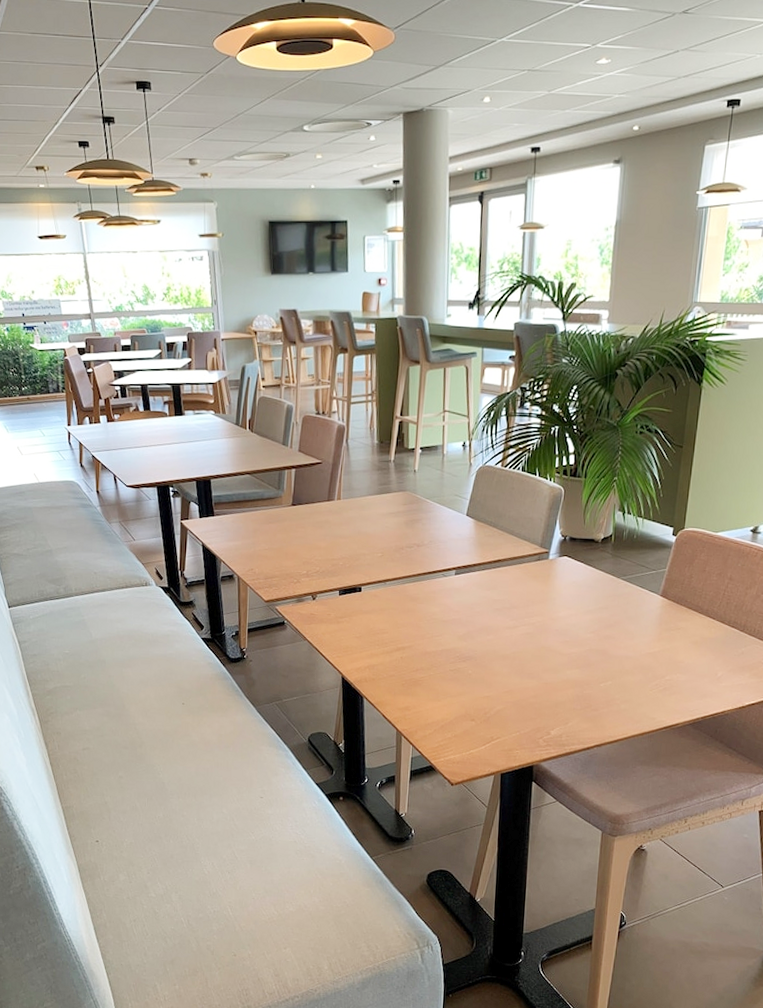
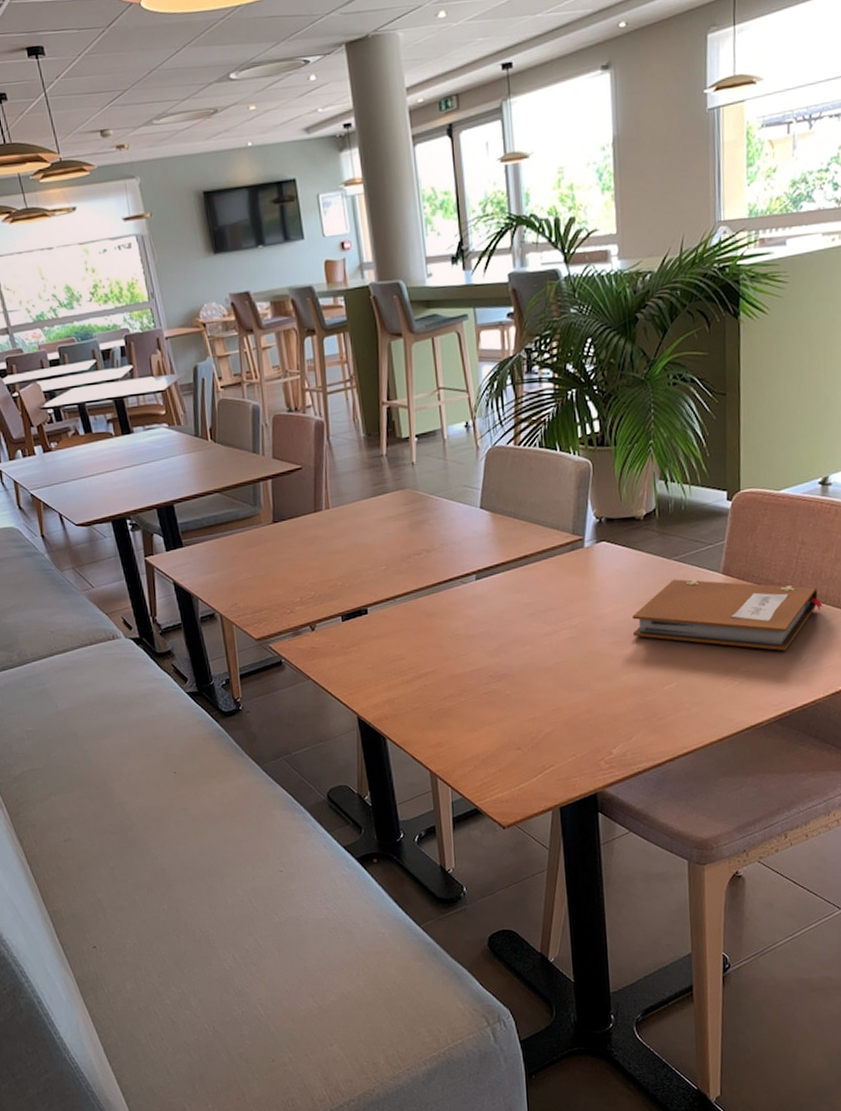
notebook: none [580,595,741,667] -> present [632,579,823,651]

